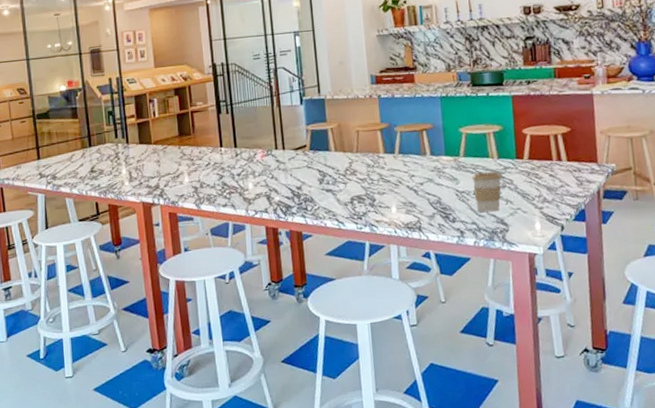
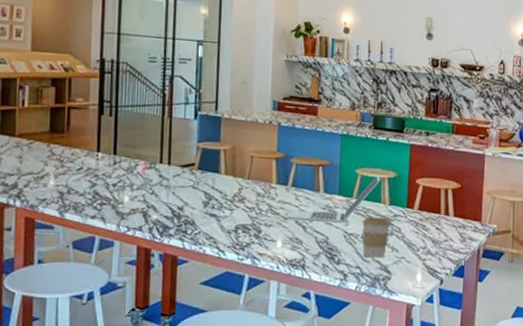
laptop: none [397,131,485,186] -> present [286,176,380,223]

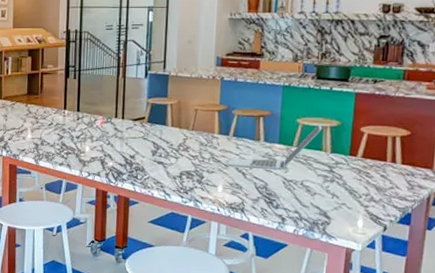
coffee cup: present [362,217,391,258] -> none [301,164,332,204]

